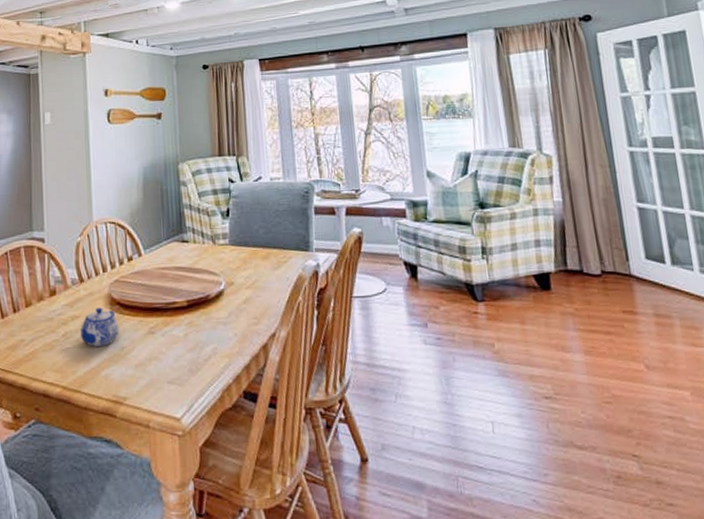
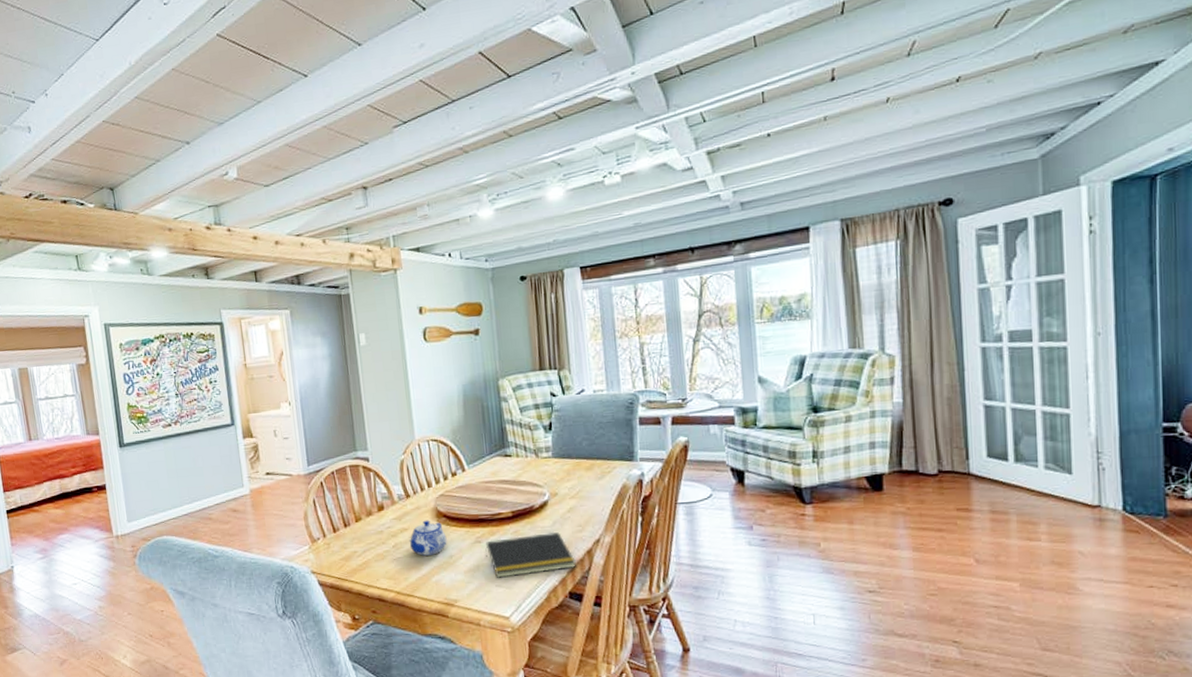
notepad: none [158,323,251,375] -> present [485,531,576,579]

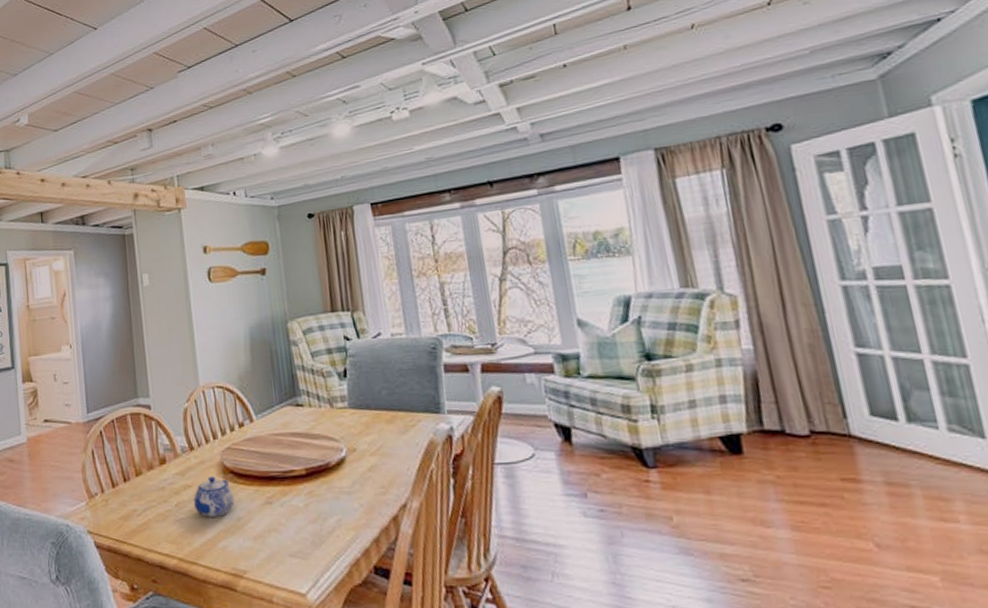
notepad: present [485,531,576,579] -> none [277,493,381,548]

